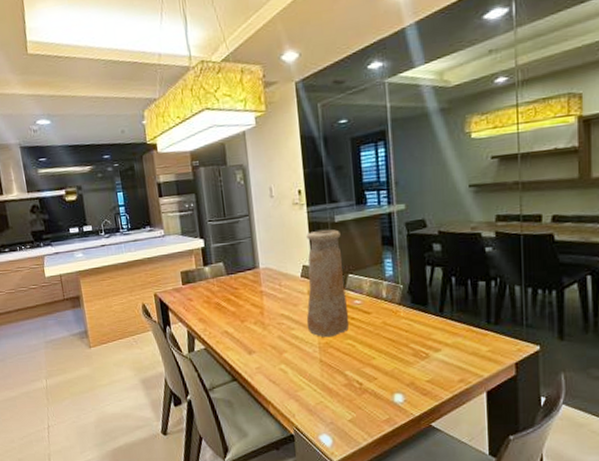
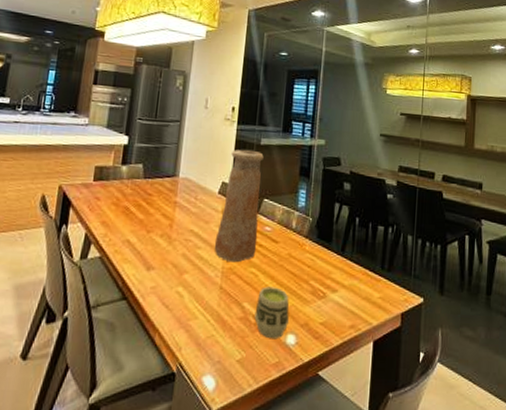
cup: none [358,354,394,400] -> present [254,286,289,339]

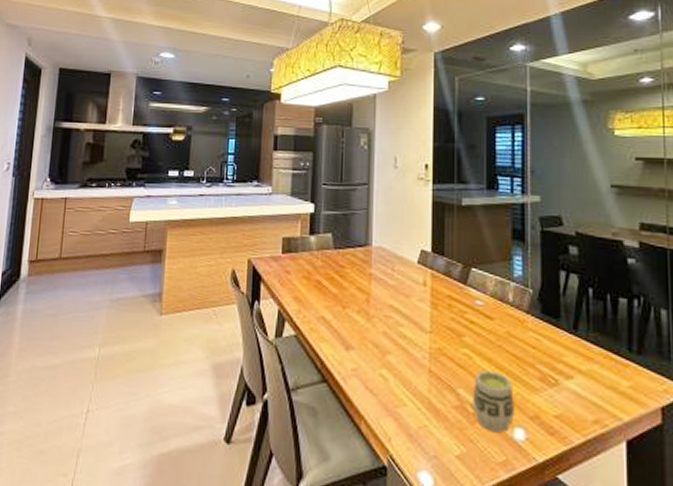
vase: present [214,149,264,263] -> none [418,211,468,343]

